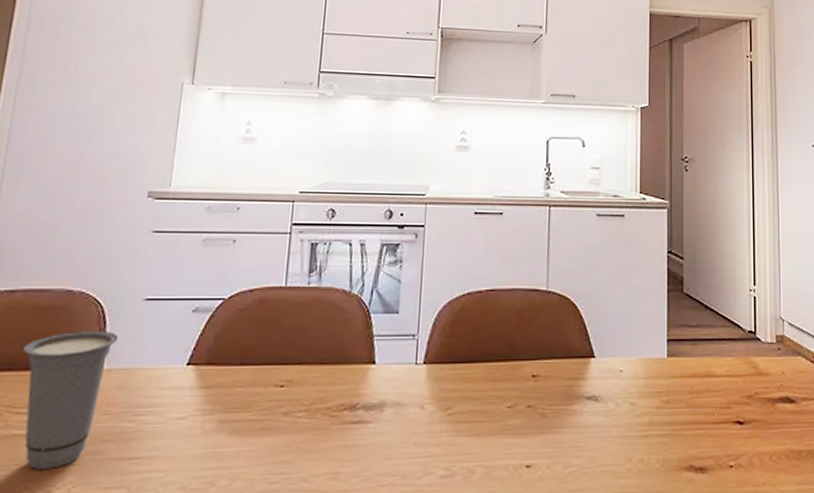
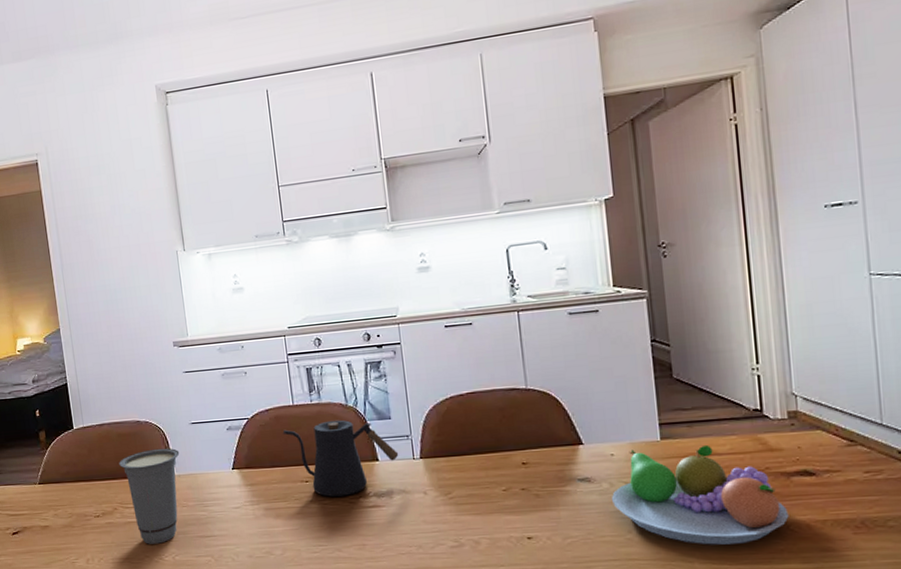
kettle: none [264,309,400,408] -> present [282,419,399,497]
fruit bowl: none [615,365,772,477] -> present [611,444,789,545]

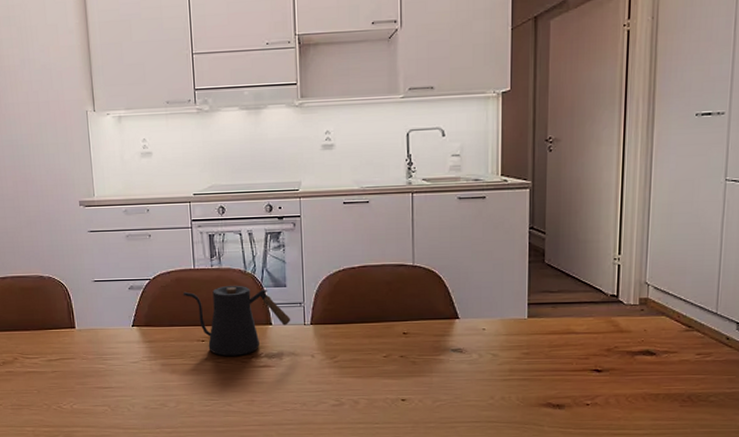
cup: present [119,448,180,544] -> none [21,303,82,393]
fruit bowl: present [611,444,789,545] -> none [478,324,629,412]

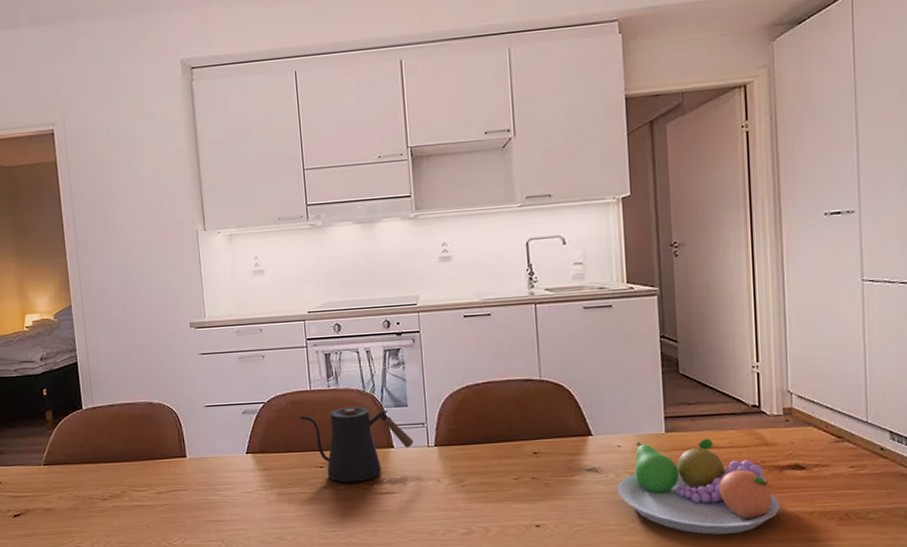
fruit bowl: none [478,324,629,412] -> present [616,438,780,535]

